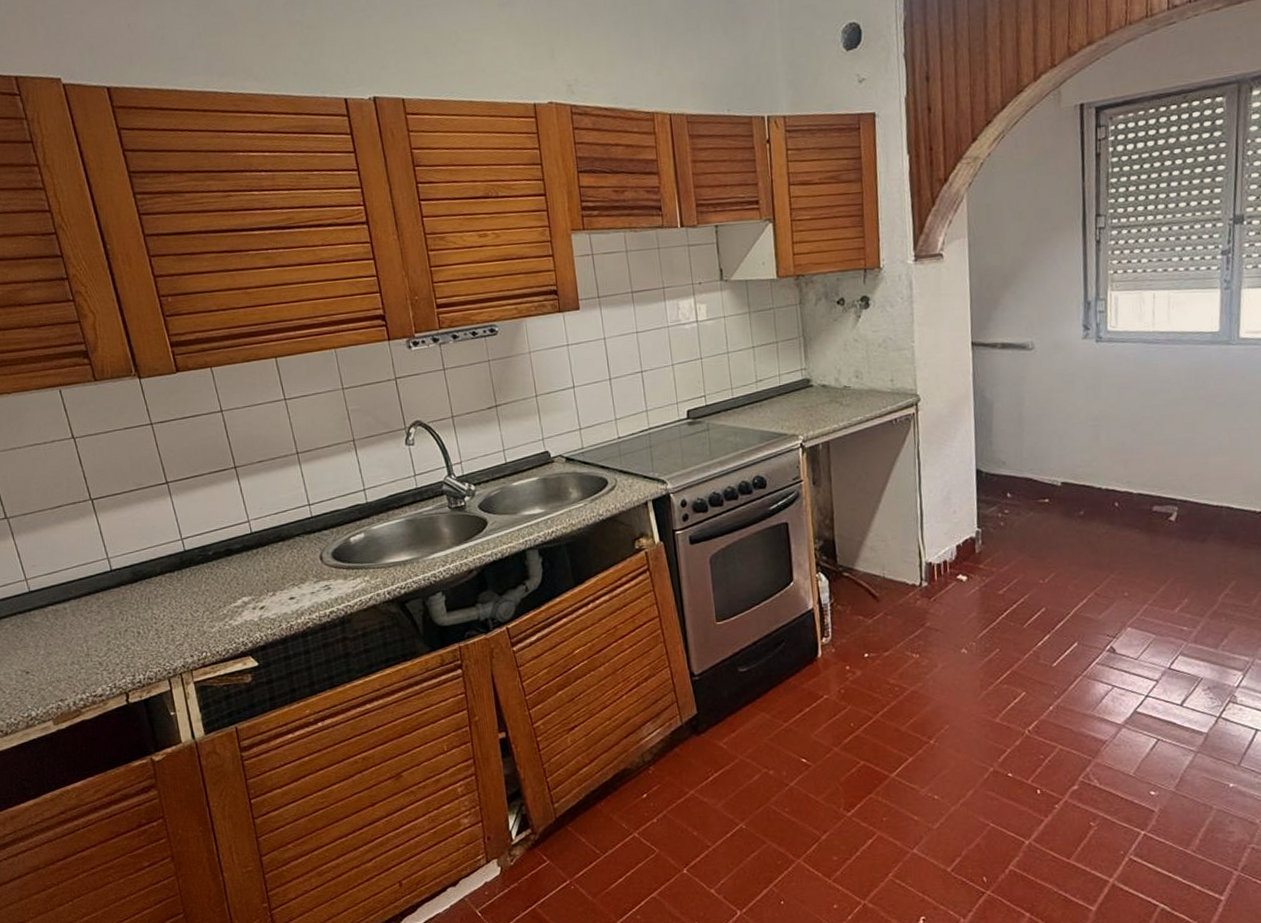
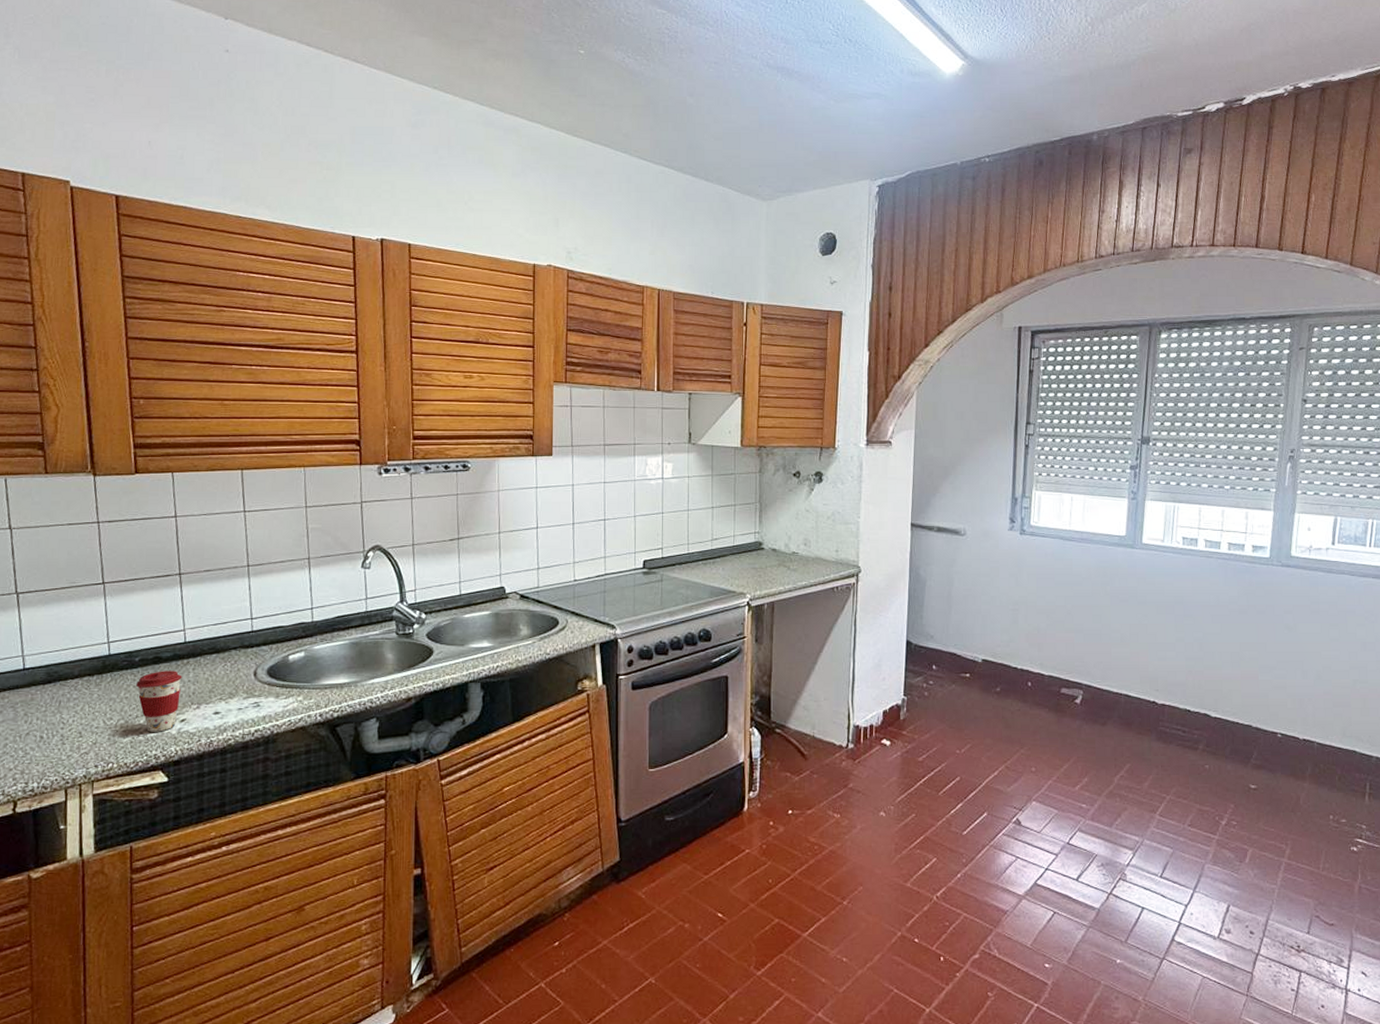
coffee cup: none [214,561,257,621] -> present [136,671,182,732]

